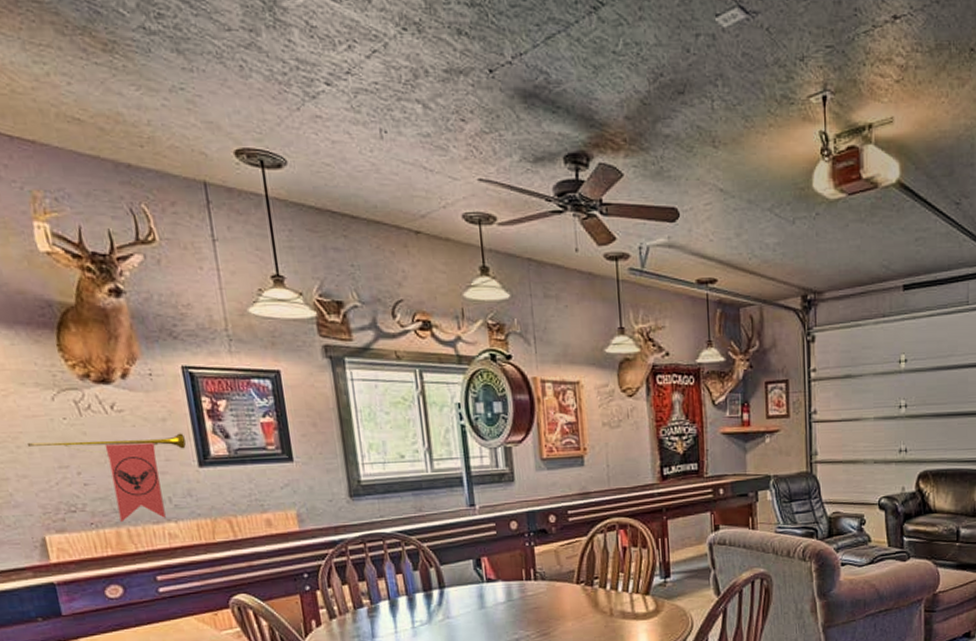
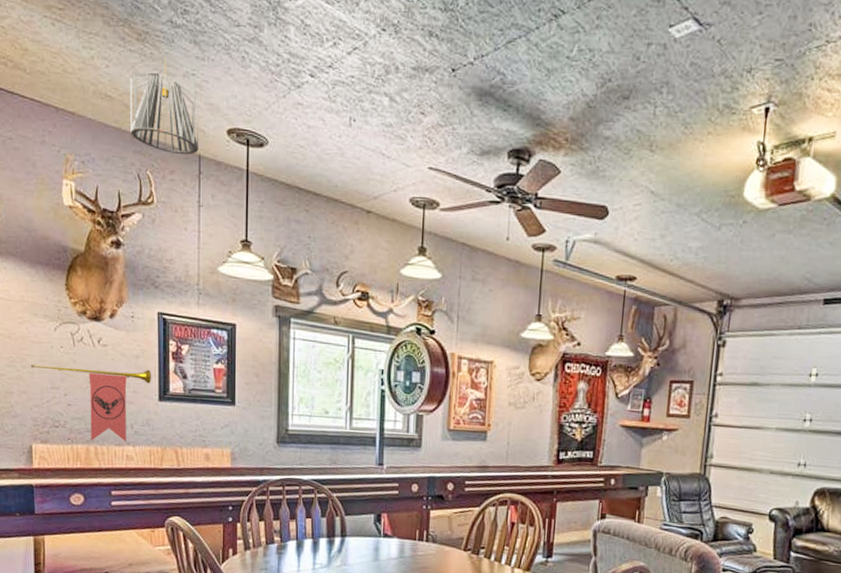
pendant light: none [101,69,202,183] -> present [130,56,200,155]

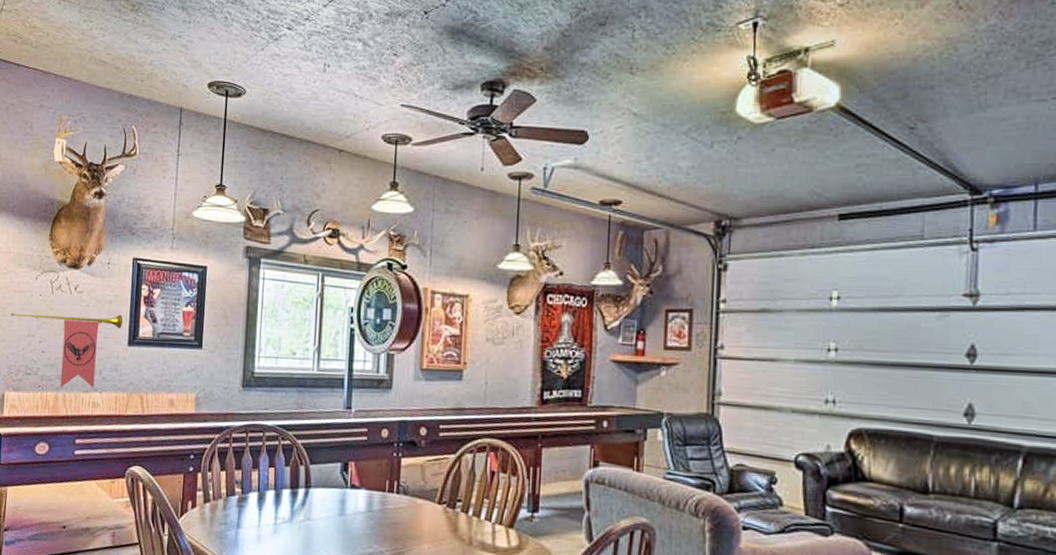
pendant light: present [130,56,200,155] -> none [120,23,184,109]

